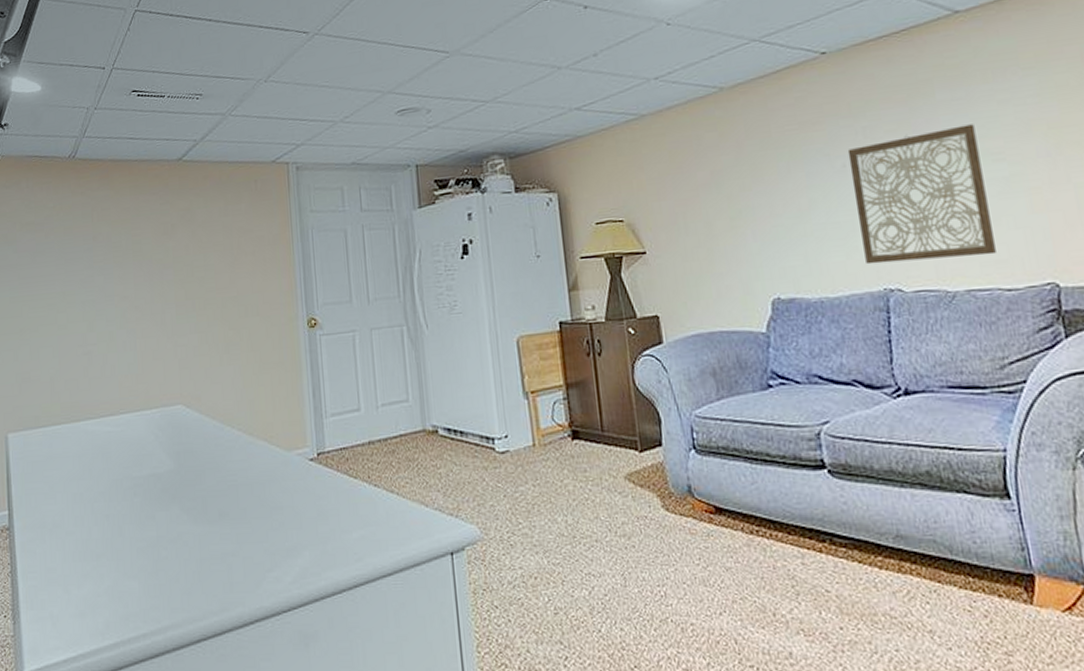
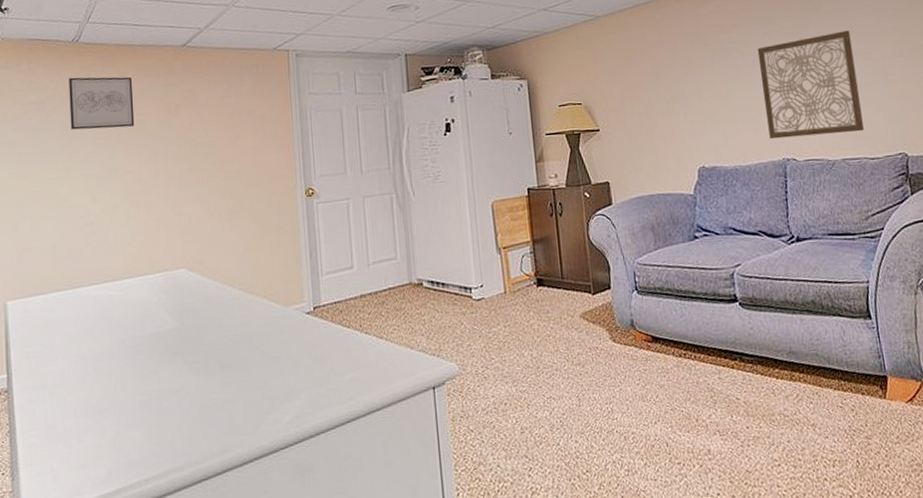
wall art: none [65,194,131,253] -> present [69,77,135,130]

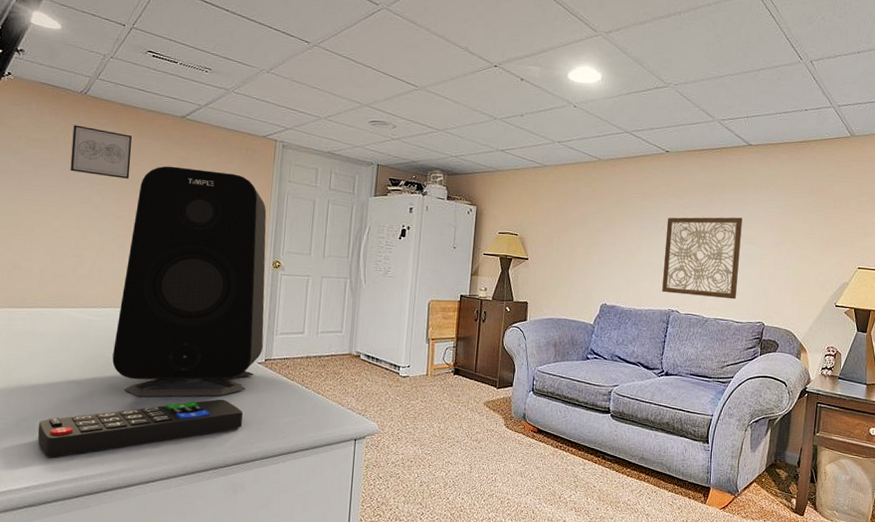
remote control: none [70,364,299,469] -> present [38,399,243,457]
speaker: none [141,97,310,378] -> present [112,166,267,397]

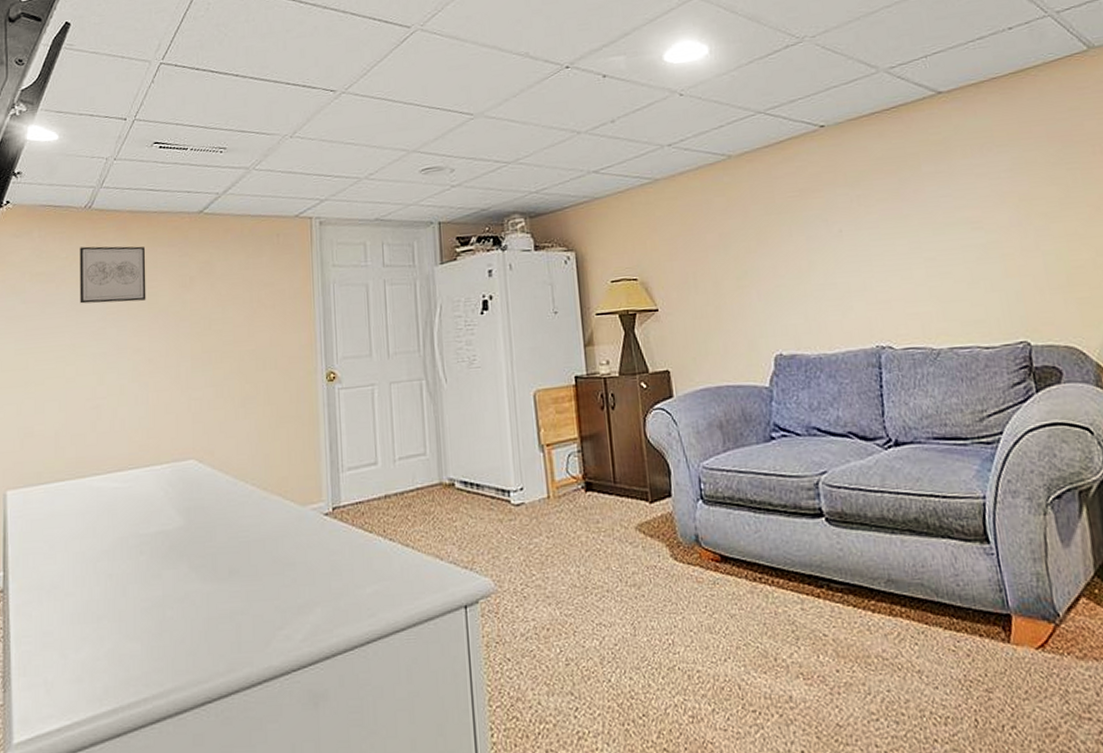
remote control: present [38,399,243,457] -> none [67,572,315,683]
speaker: present [112,166,267,397] -> none [146,269,328,583]
wall art: present [662,216,743,300] -> none [843,195,975,324]

